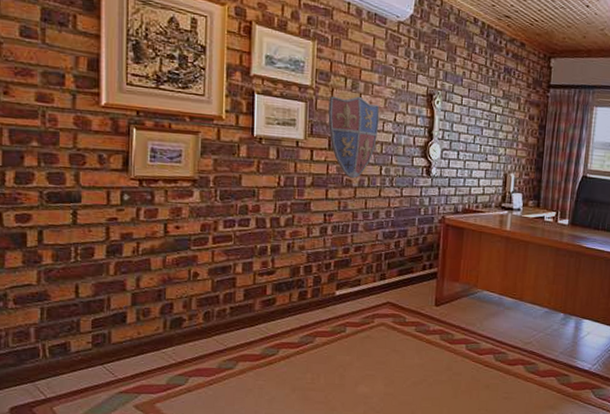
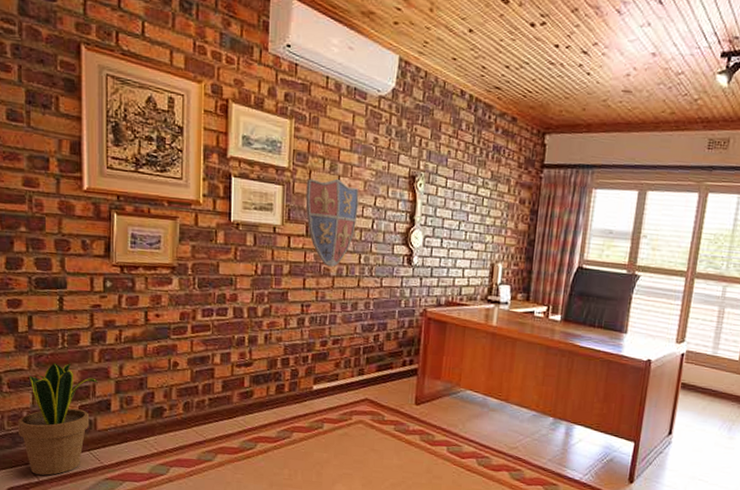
potted plant: none [24,277,113,392] -> present [18,363,98,476]

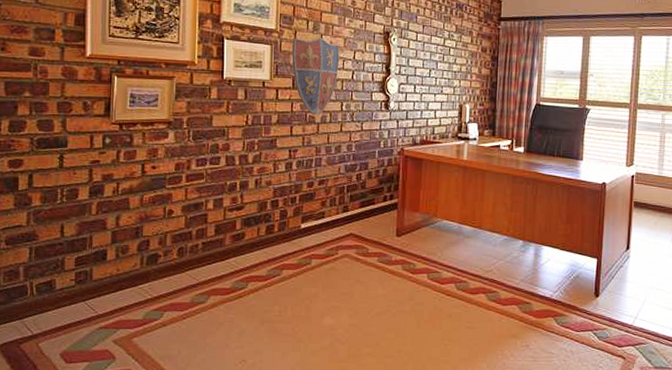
potted plant: present [18,363,98,476] -> none [14,217,95,329]

